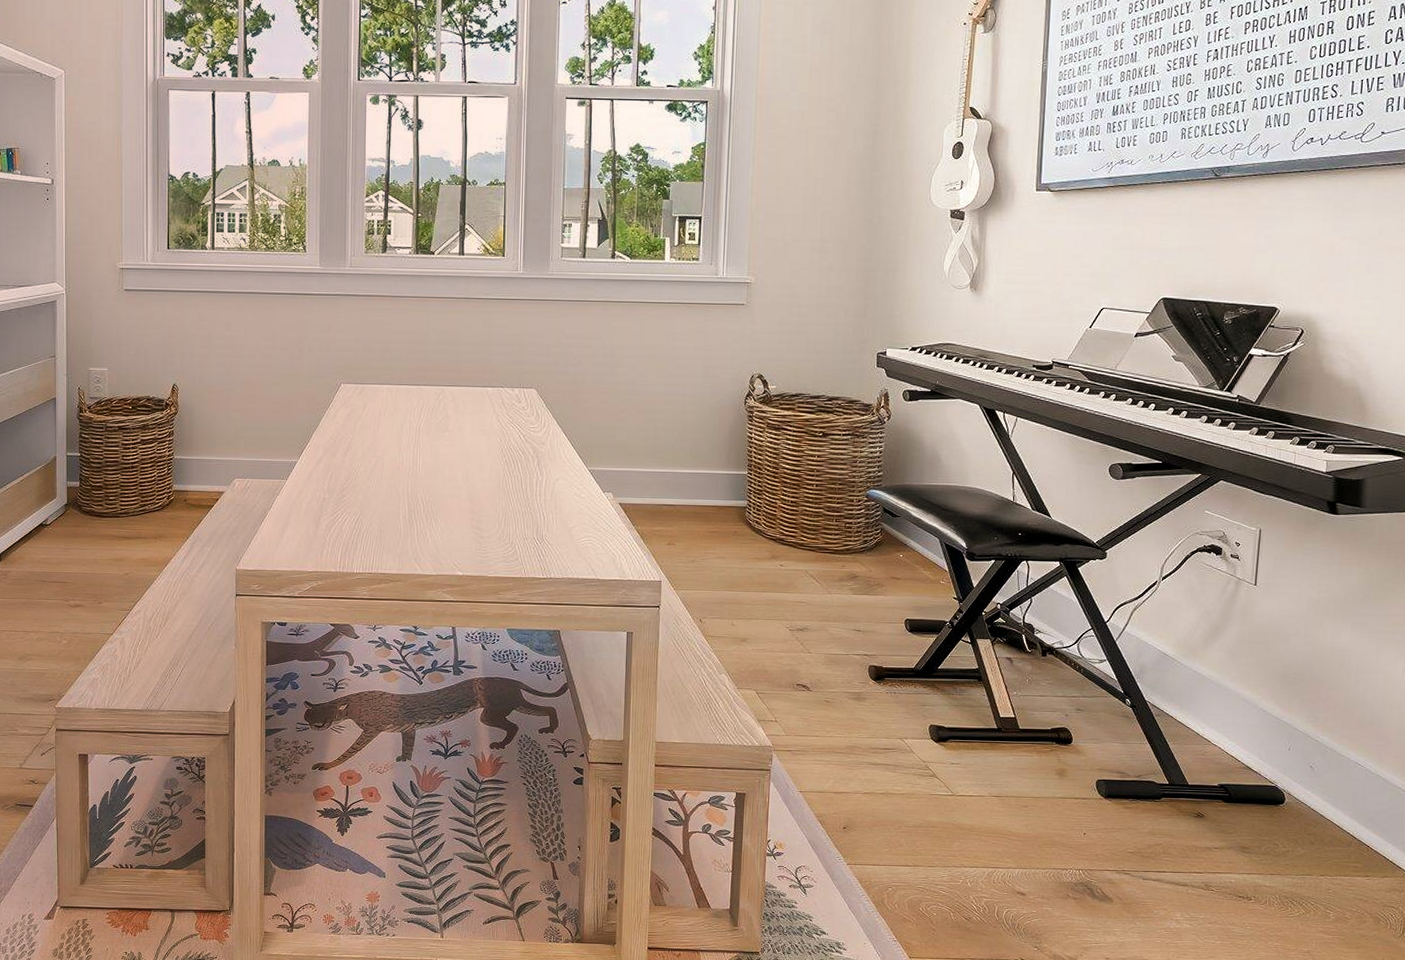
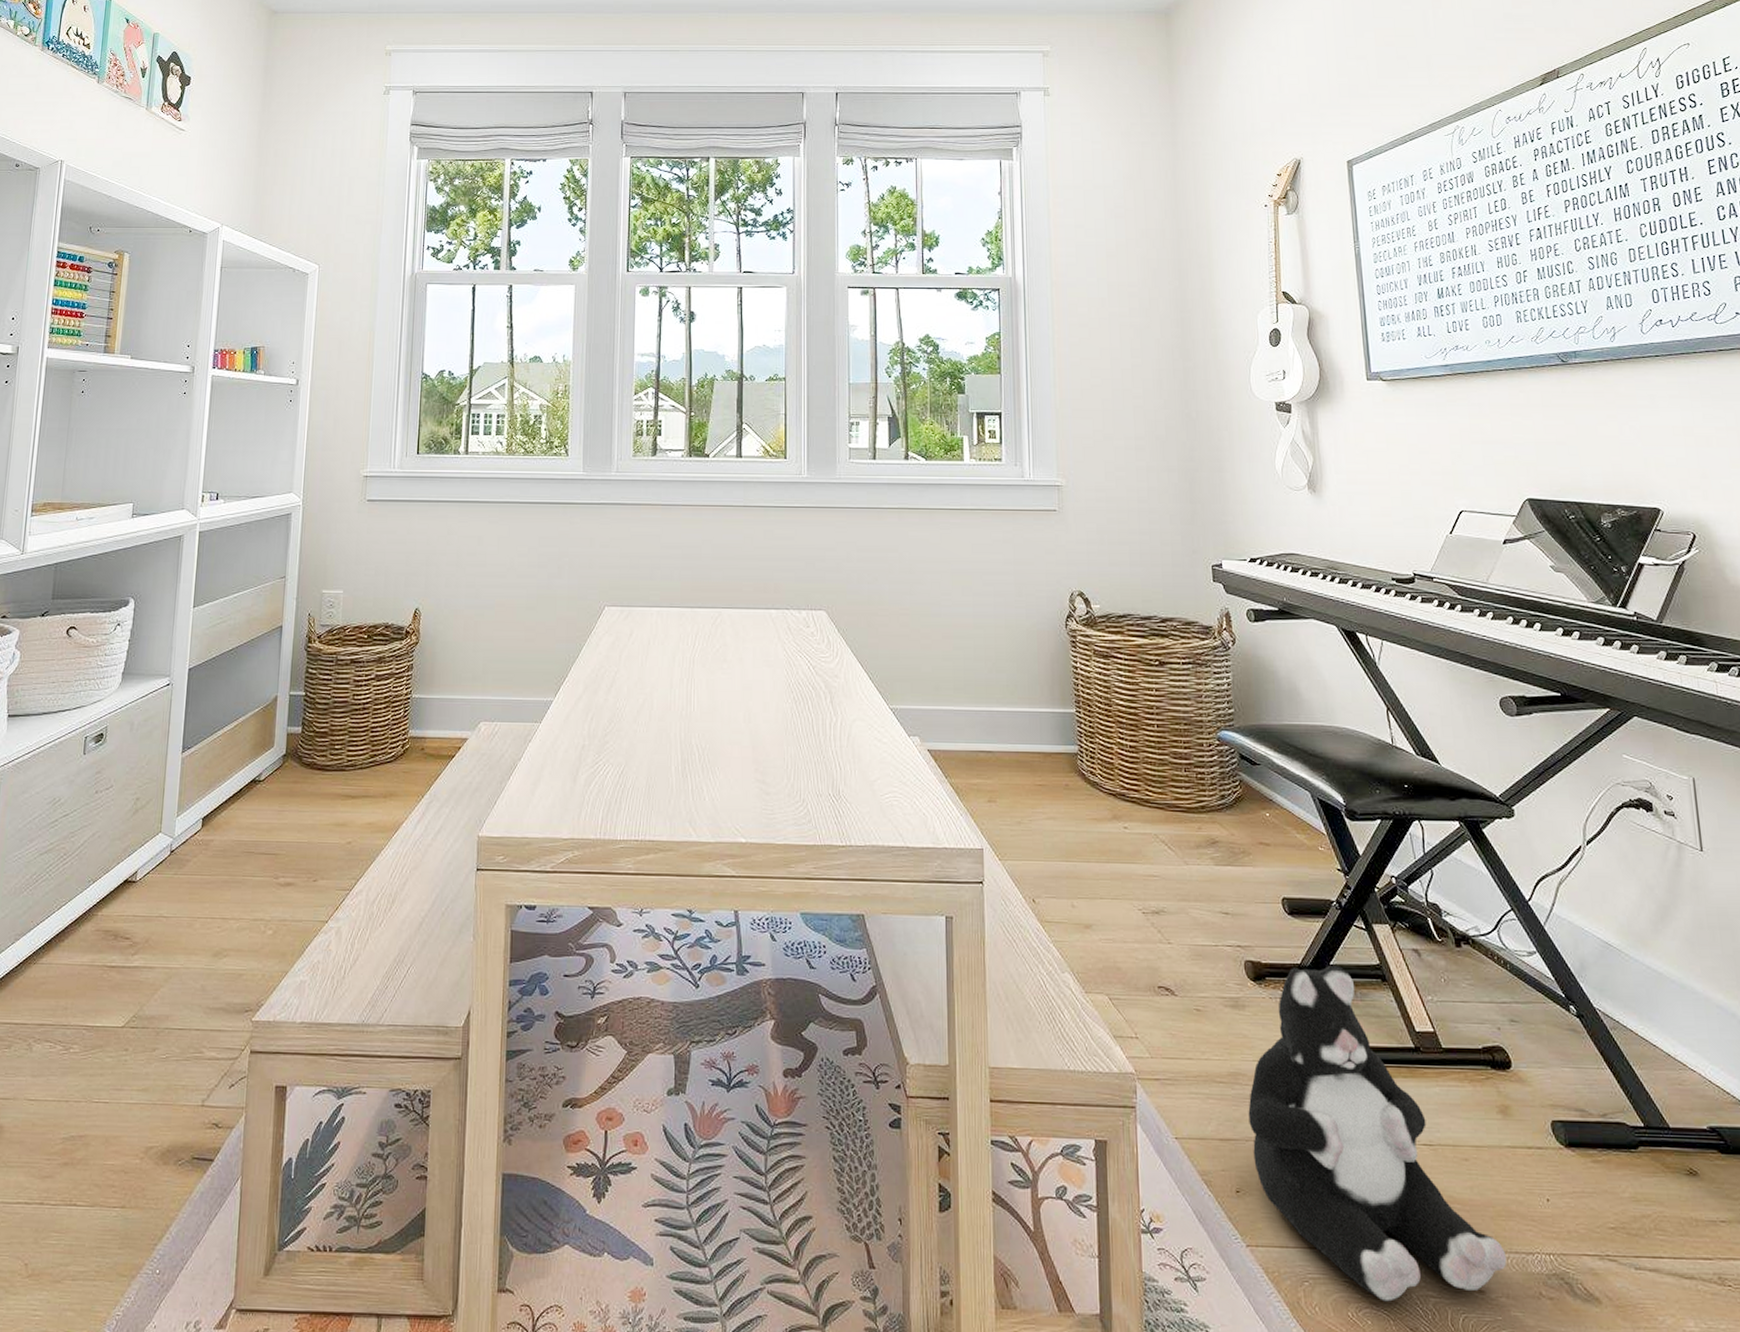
plush toy: none [859,669,1046,901] -> present [1248,964,1507,1302]

